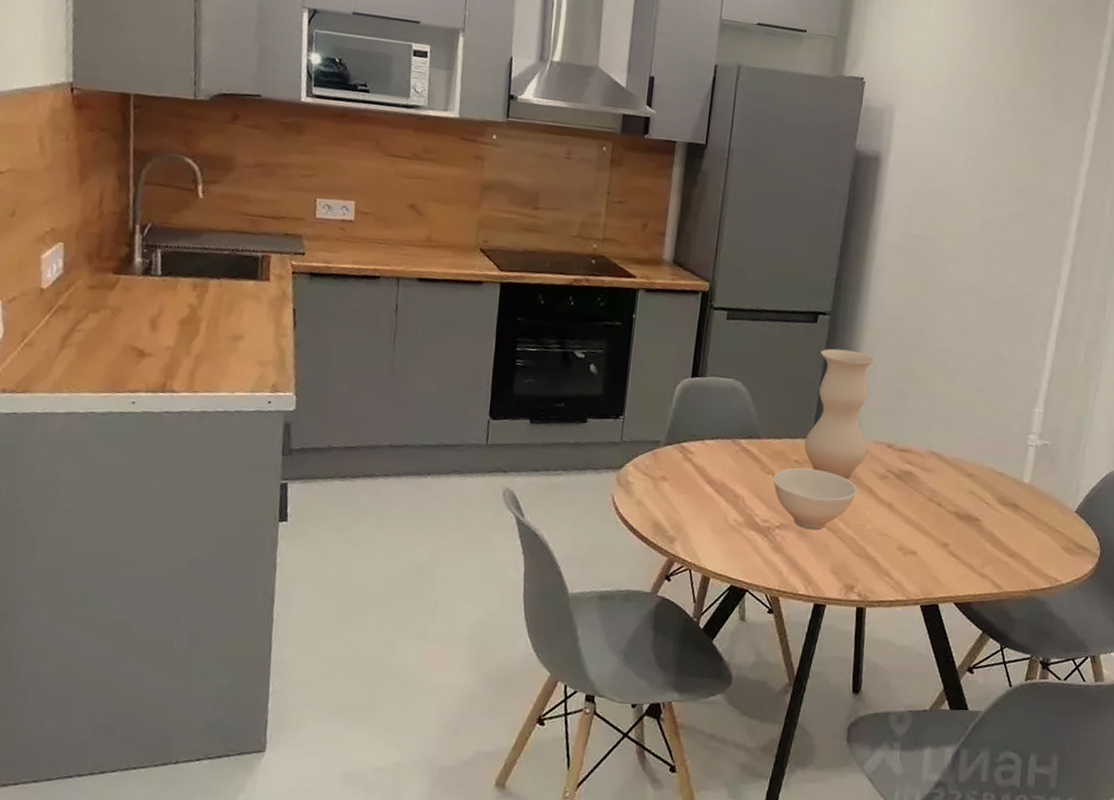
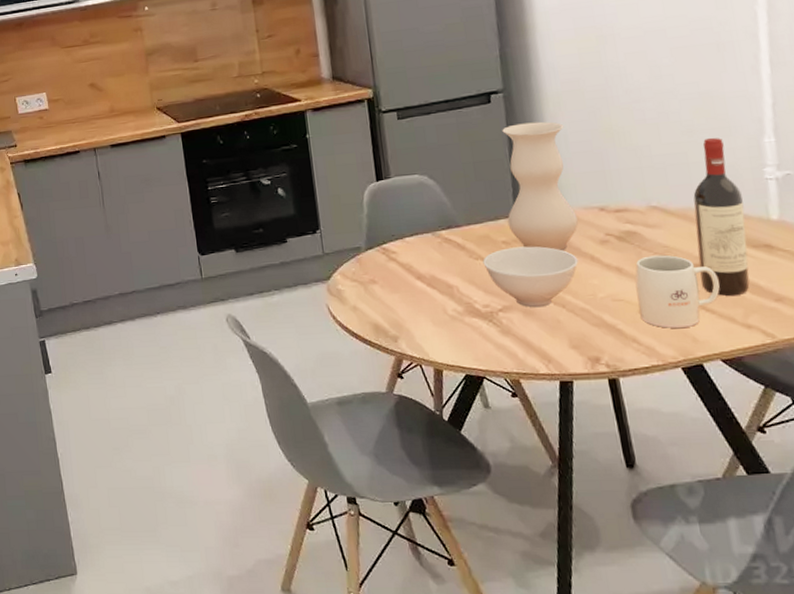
mug: none [898,497,970,570] -> present [634,255,720,329]
wine bottle: none [954,398,1007,546] -> present [693,137,750,296]

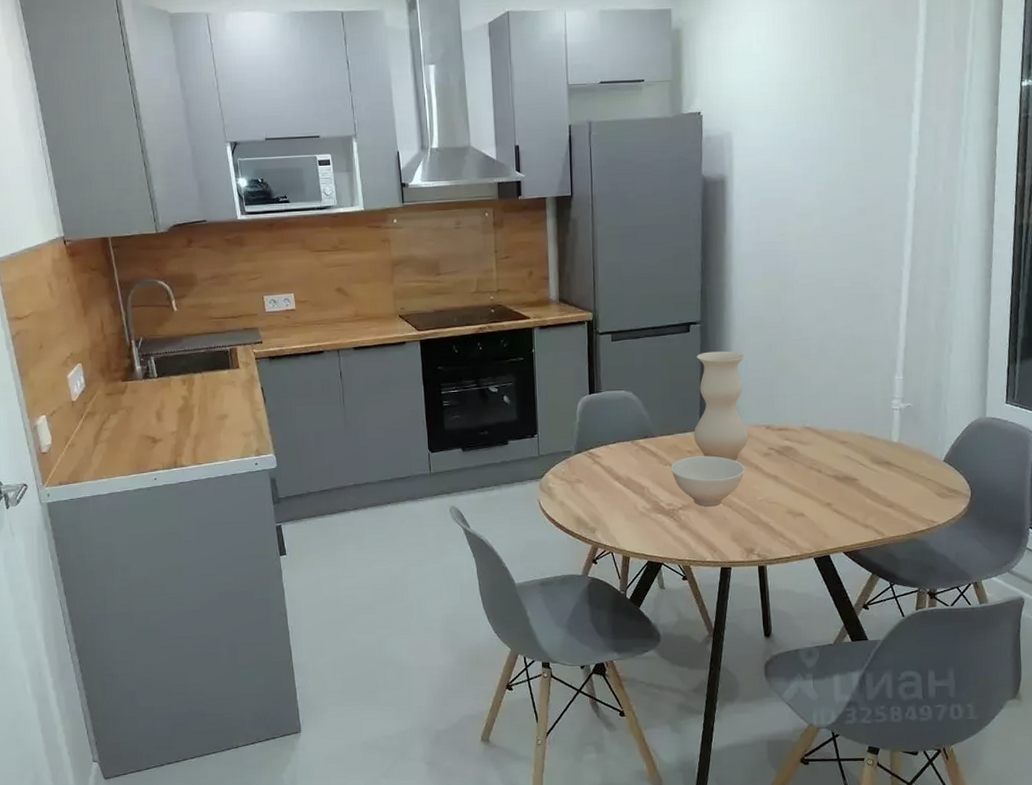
mug: present [634,255,720,329] -> none [787,467,849,527]
wine bottle: present [693,137,750,296] -> none [835,373,875,501]

